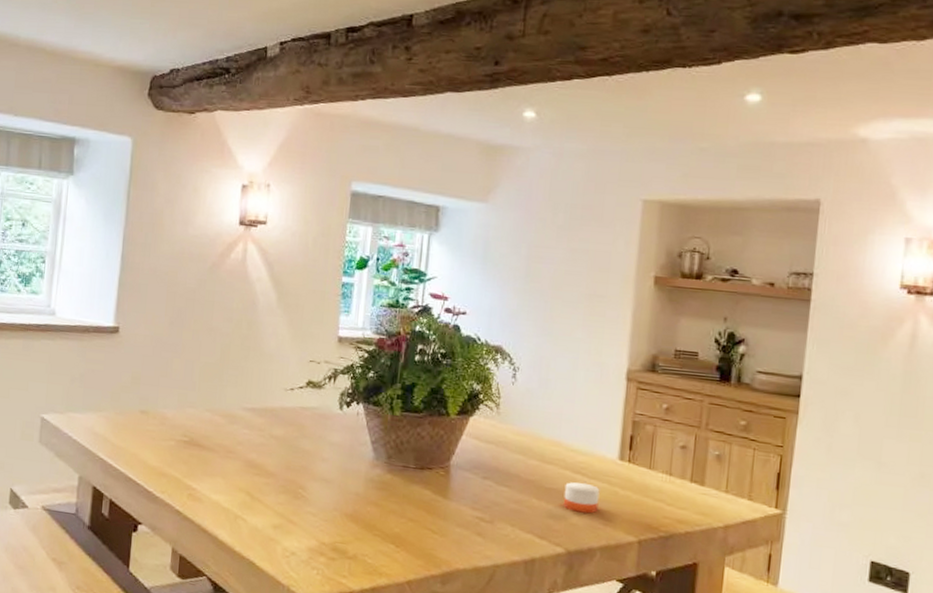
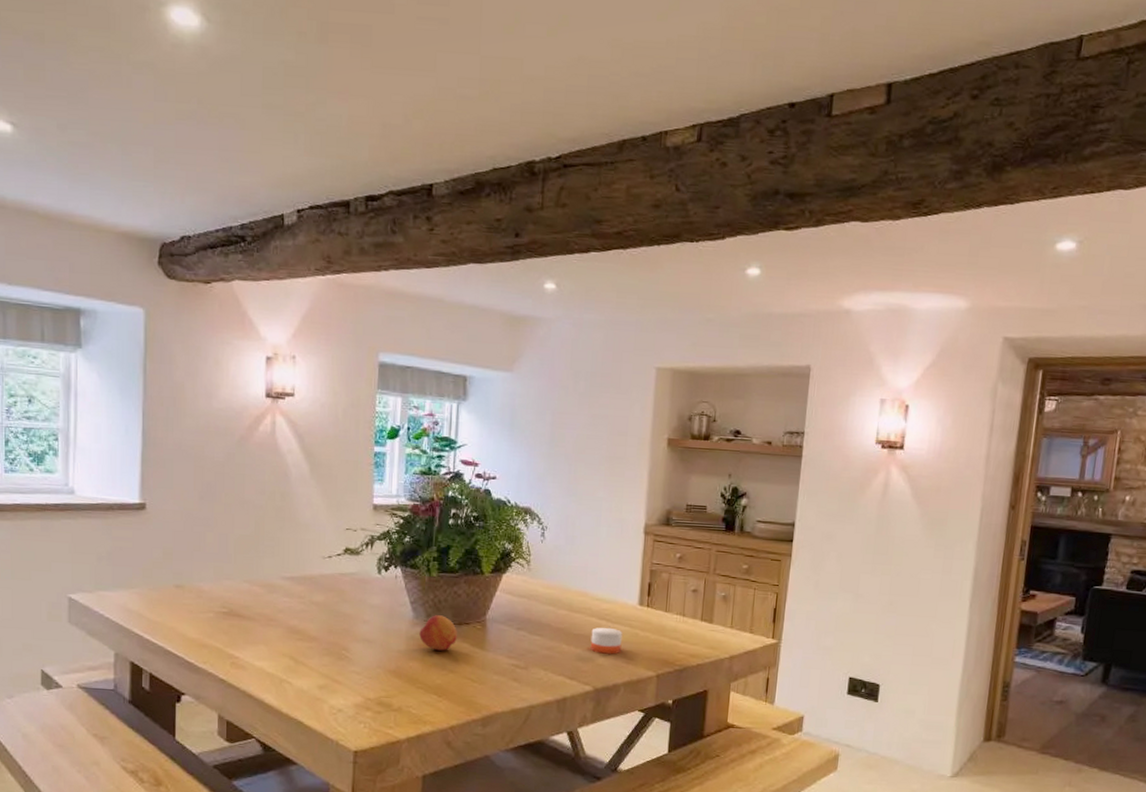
fruit: none [379,457,419,497] -> present [419,615,457,651]

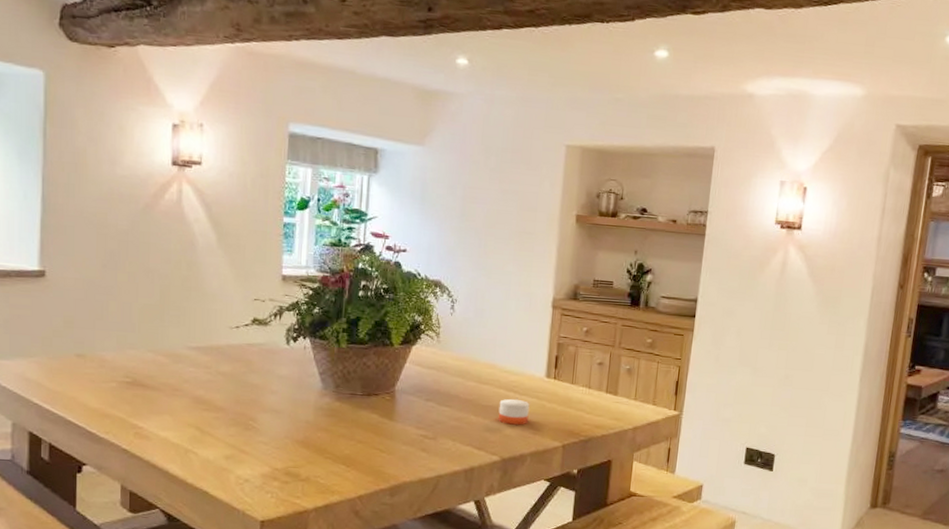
fruit: present [419,615,457,651] -> none [328,386,366,422]

